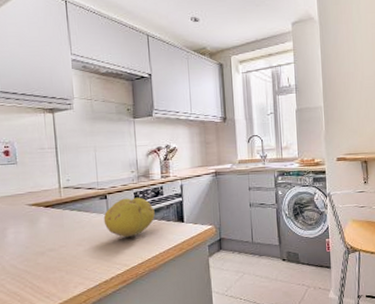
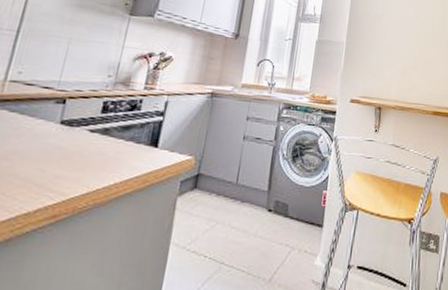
fruit: present [103,197,155,238] -> none [50,106,124,158]

